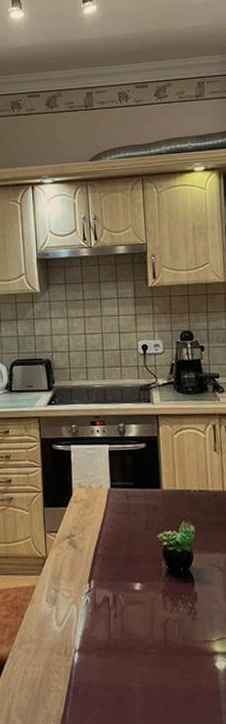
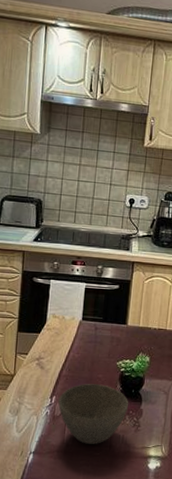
bowl: none [98,563,180,638] -> present [58,384,129,444]

